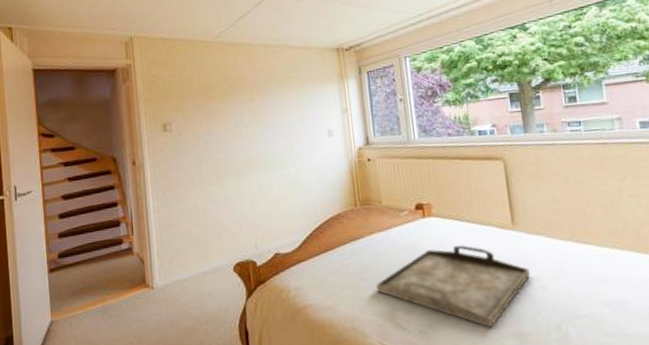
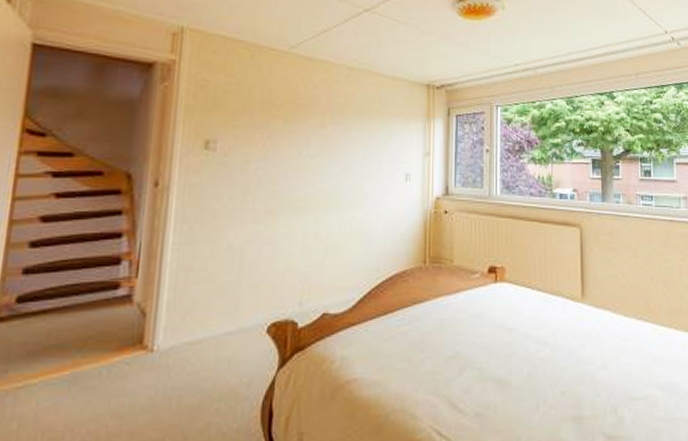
serving tray: present [377,245,530,328] -> none [436,315,593,411]

